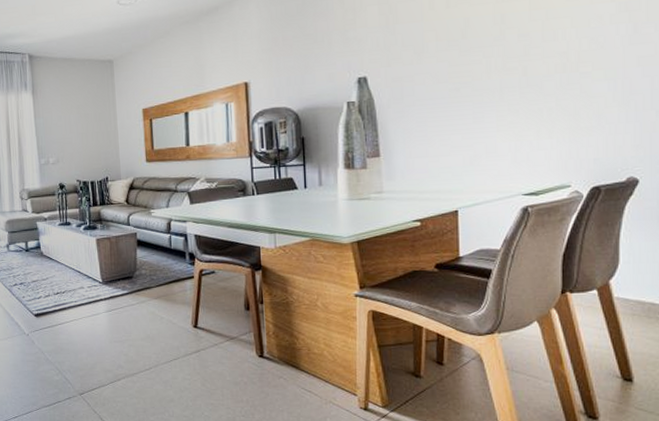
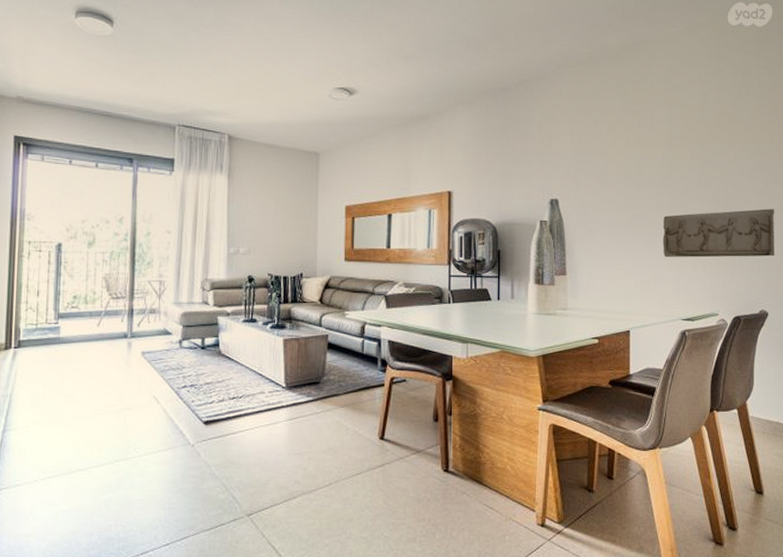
relief sculpture: none [495,56,648,127] -> present [662,209,775,258]

